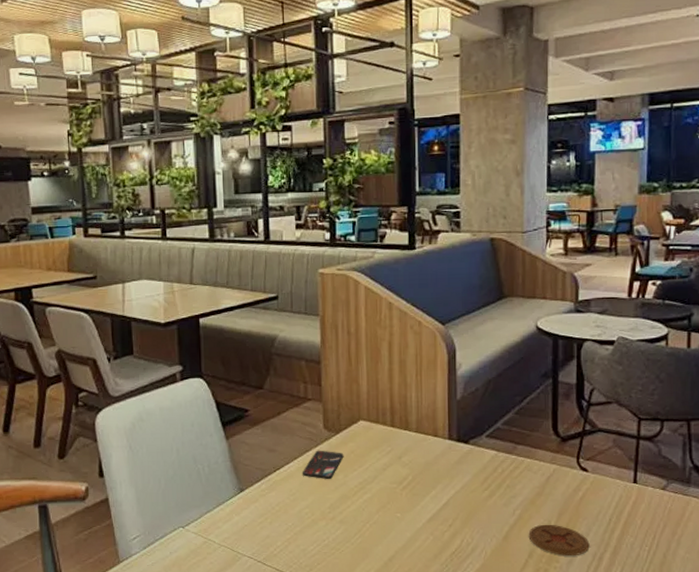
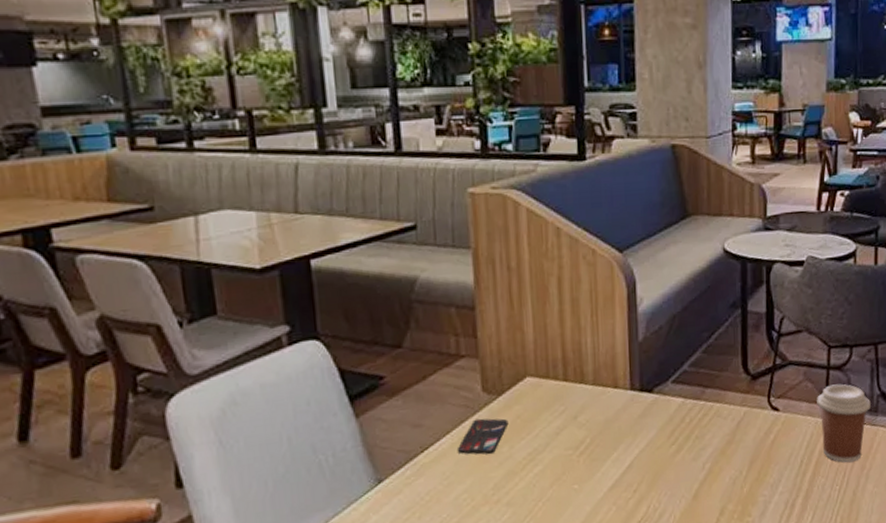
coaster: present [528,524,590,555] -> none [719,474,782,508]
coffee cup: none [626,453,682,526] -> present [817,383,871,462]

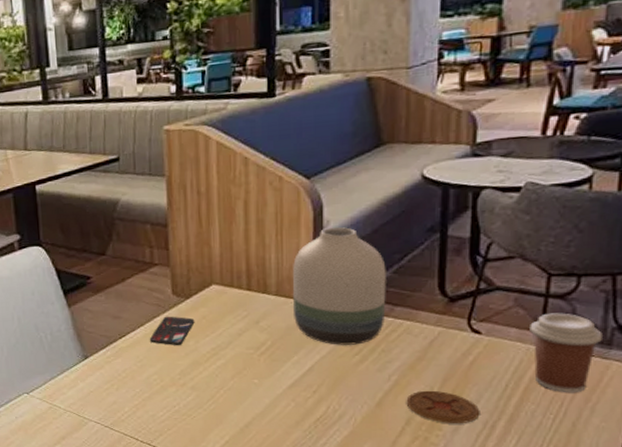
vase: none [609,304,698,436] -> present [292,226,386,345]
coaster: none [719,474,782,508] -> present [406,390,480,423]

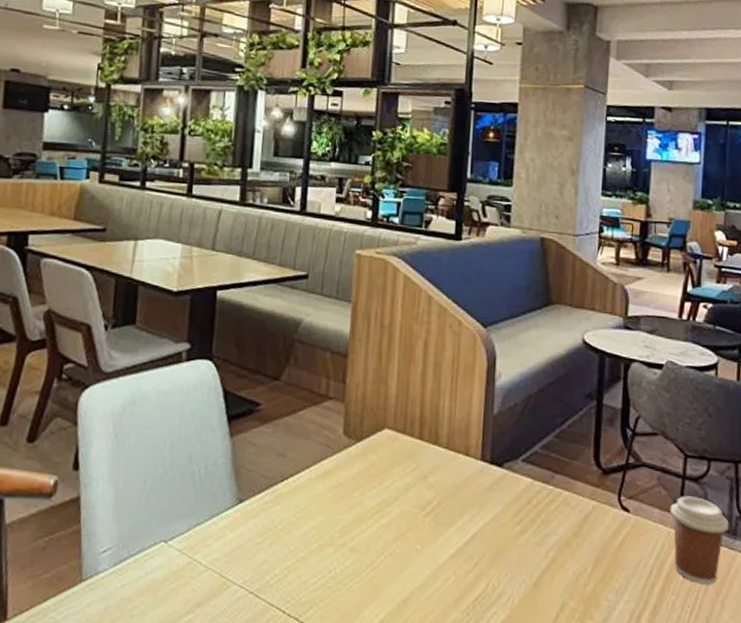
smartphone: present [149,316,195,345] -> none [313,459,363,496]
vase: present [292,226,386,345] -> none [461,380,549,513]
coaster: present [406,390,480,423] -> none [561,571,628,612]

